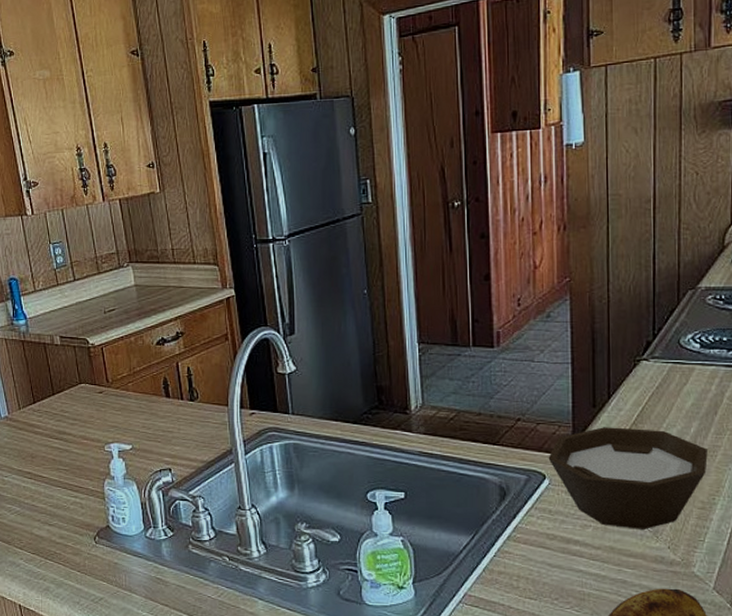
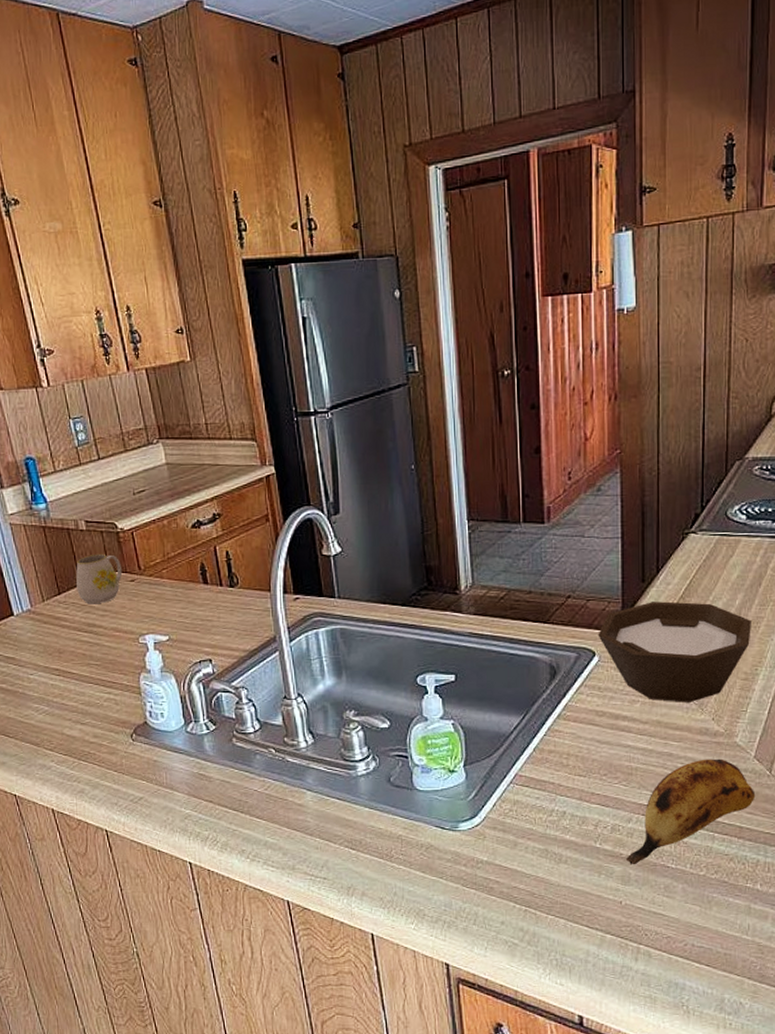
mug: none [50,366,92,413] -> present [76,553,123,605]

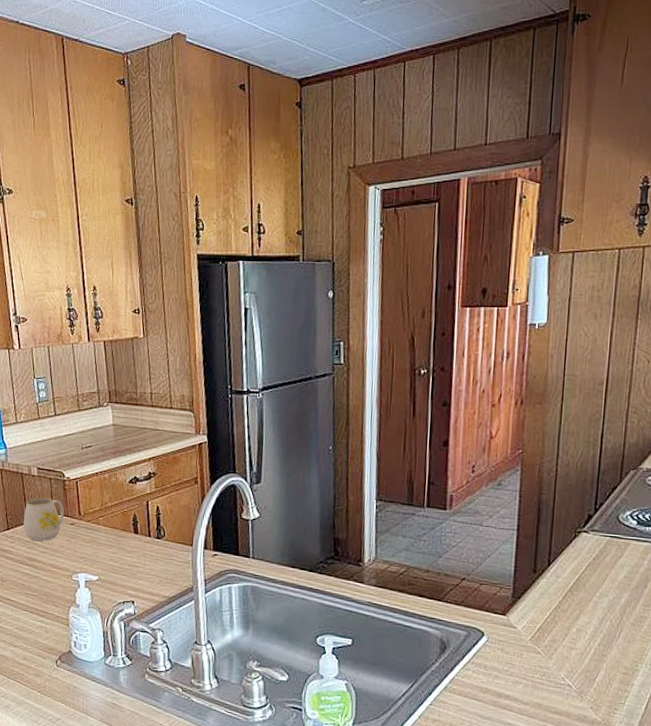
bowl: present [598,601,751,703] -> none [488,591,635,690]

